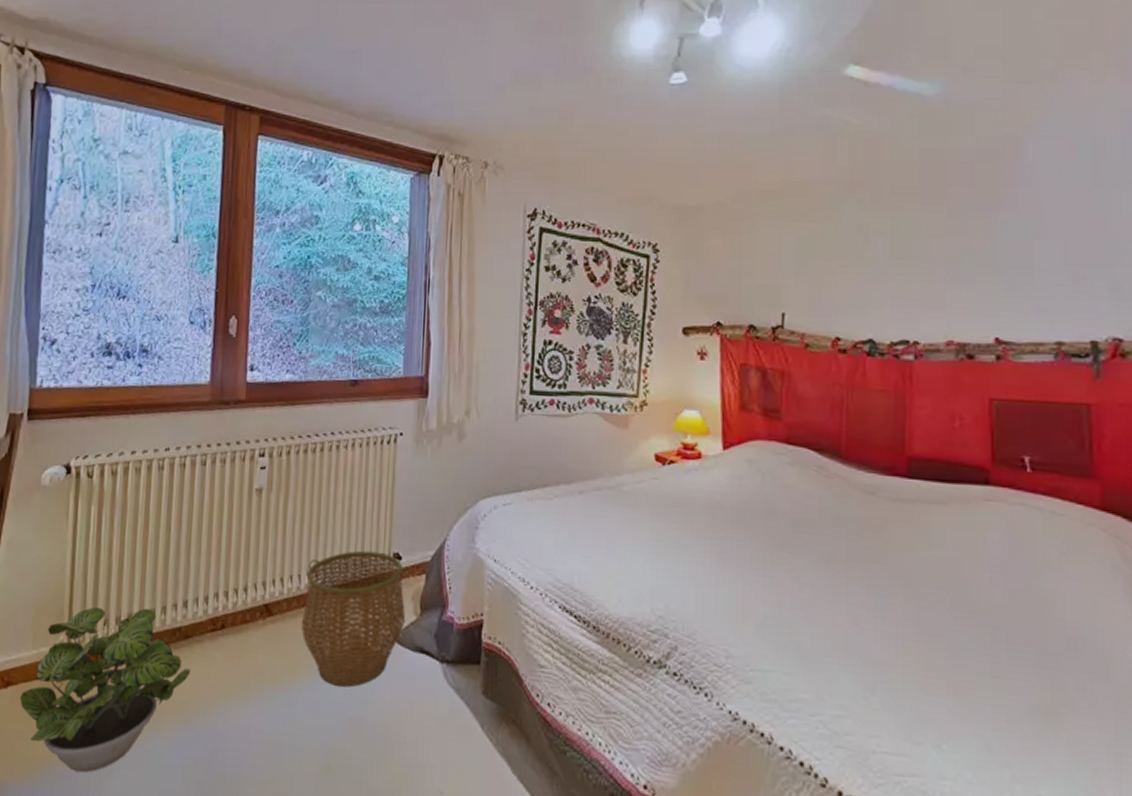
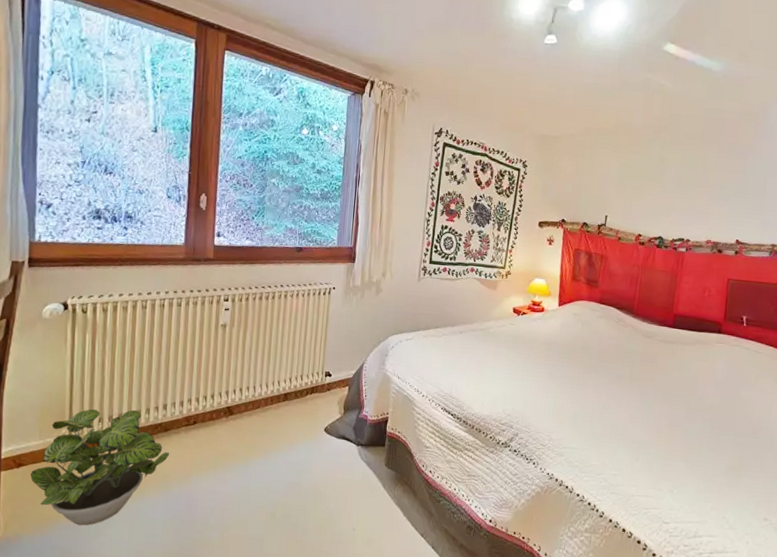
basket: present [300,550,405,687] -> none [255,370,333,463]

